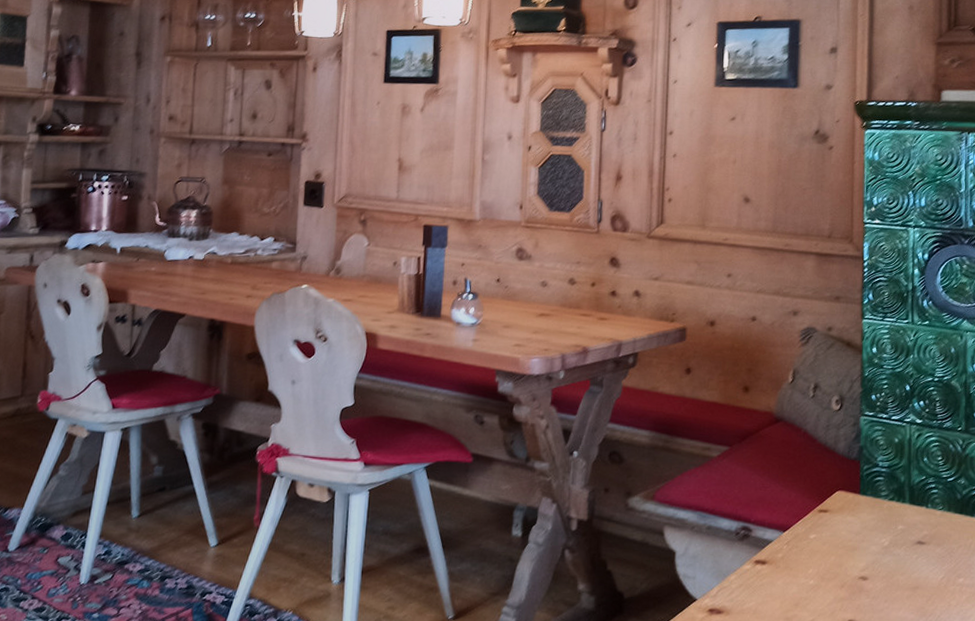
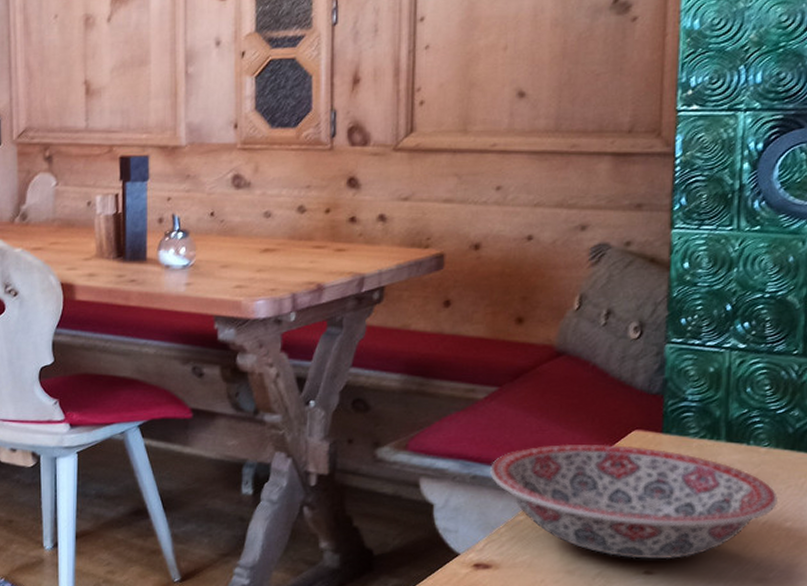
ceramic bowl: none [721,500,951,610] -> present [489,443,778,560]

